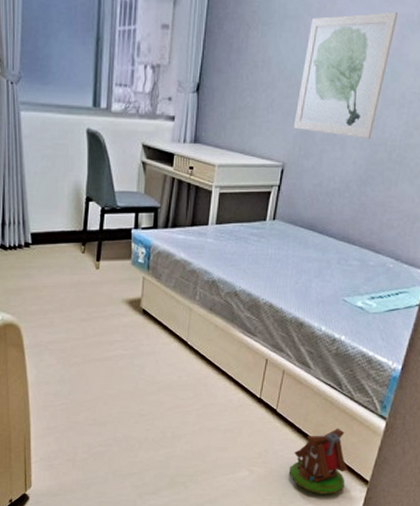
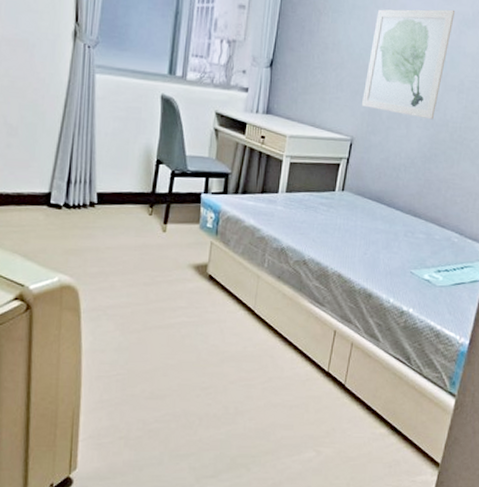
toy house: present [288,428,348,494] -> none [357,405,418,478]

